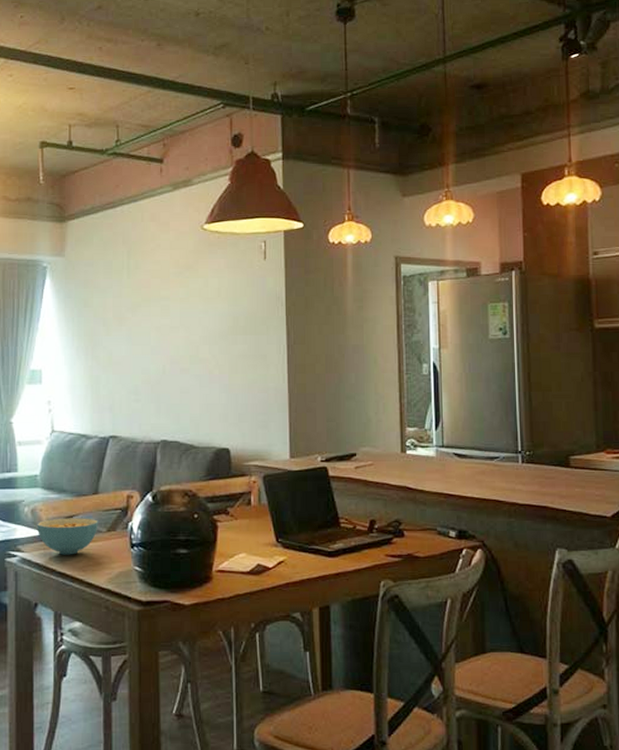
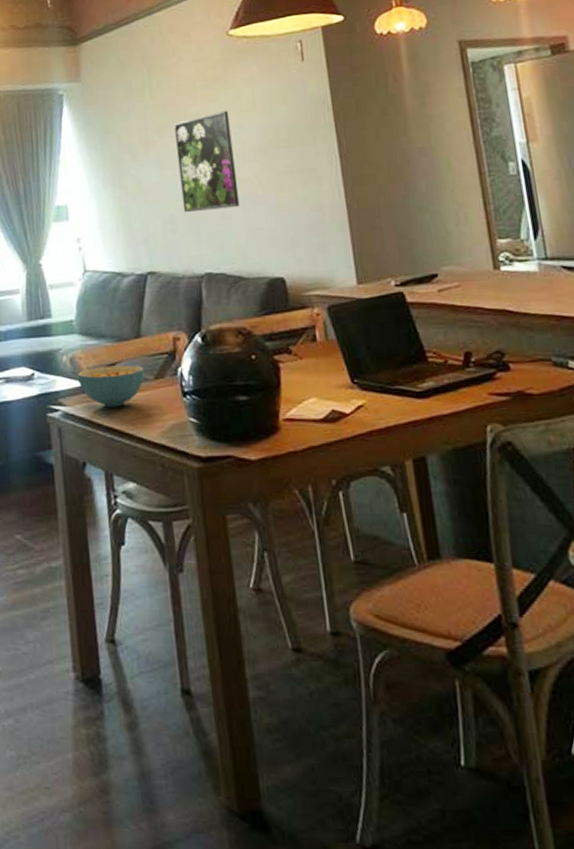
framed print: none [146,296,198,384] -> present [173,110,240,212]

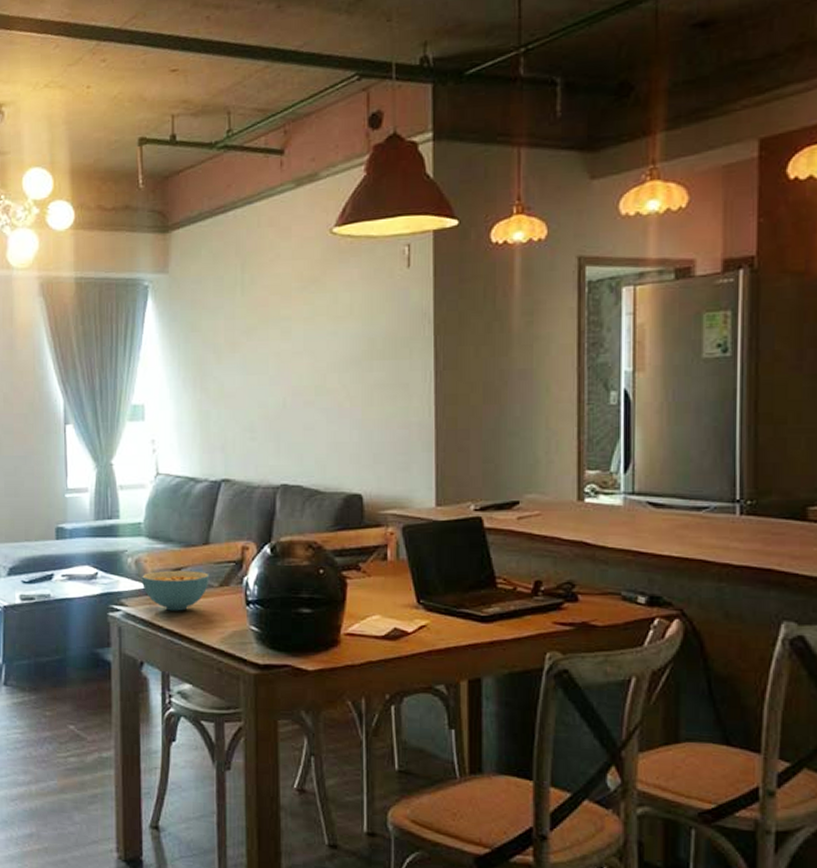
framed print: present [173,110,240,212] -> none [263,315,325,420]

